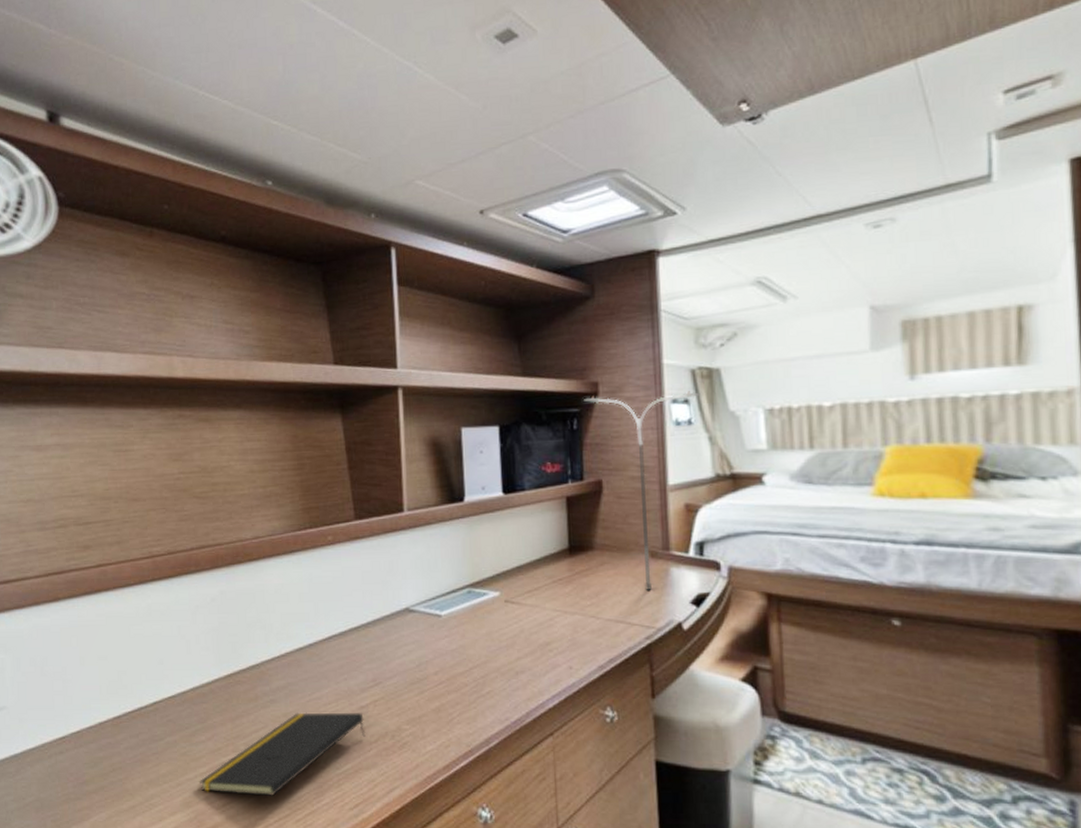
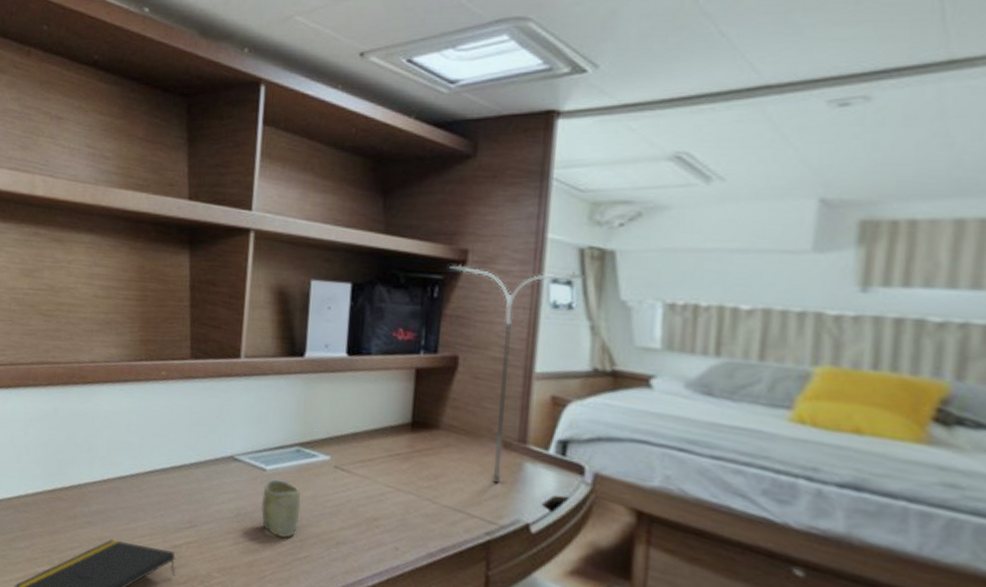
cup: none [440,623,479,678] -> present [261,479,301,538]

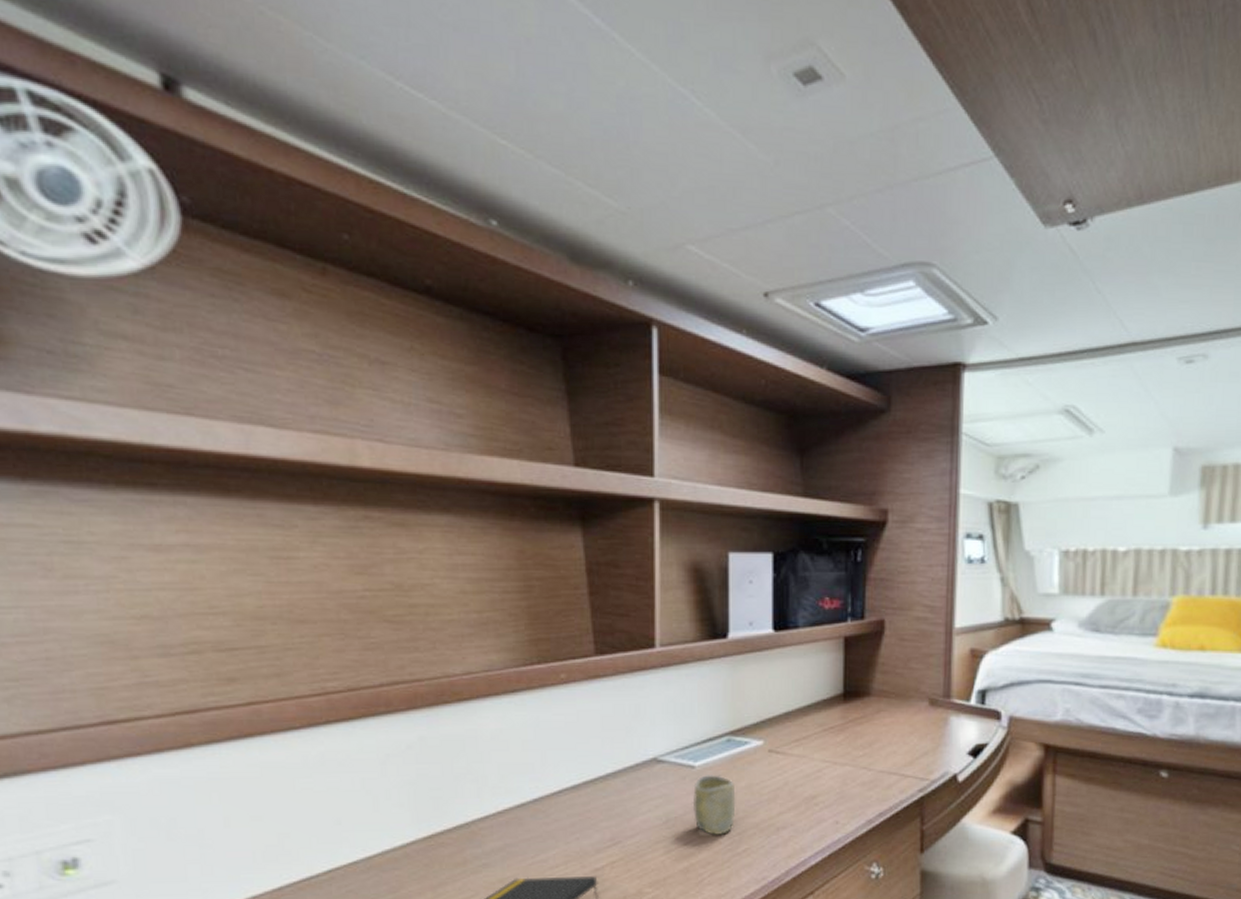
desk lamp: present [449,264,588,483] -> none [871,525,997,740]

